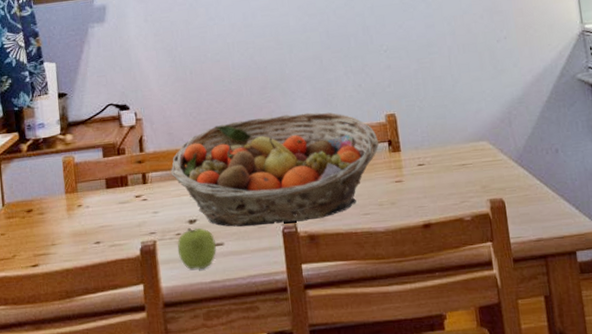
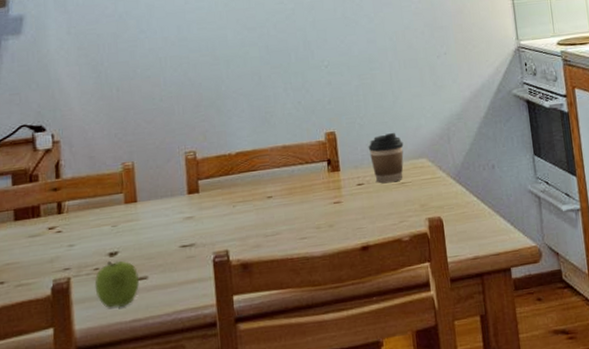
fruit basket: present [171,112,379,227] -> none [91,130,318,259]
coffee cup: none [428,115,464,164] -> present [368,132,404,183]

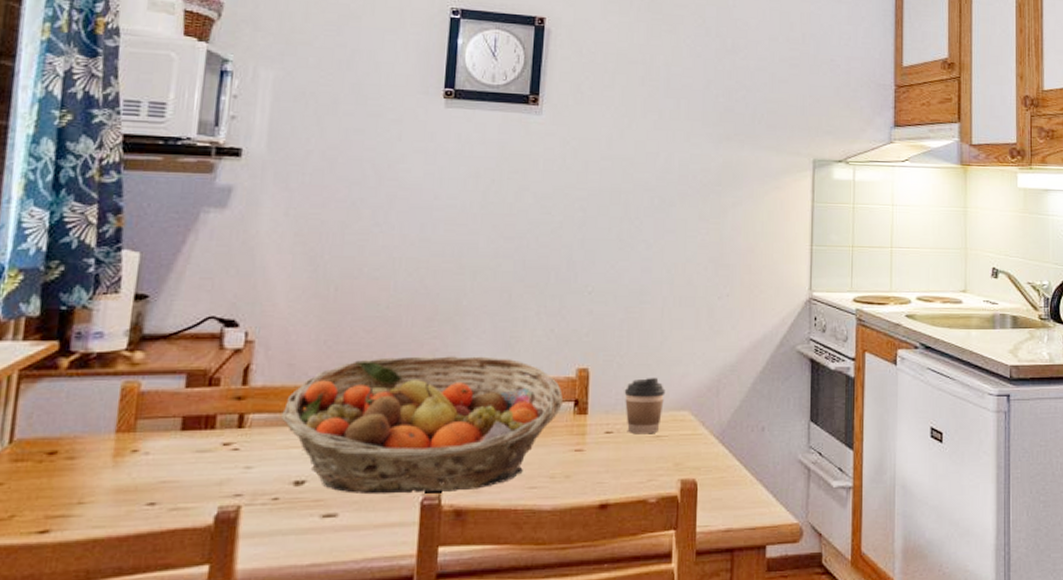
fruit basket: none [91,130,318,259] -> present [282,356,563,495]
fruit: present [95,261,140,308] -> none [270,491,328,548]

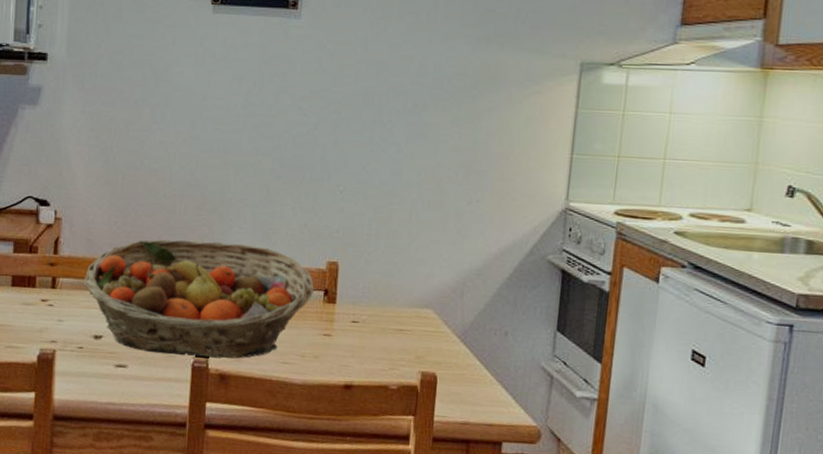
coffee cup: present [624,377,666,433] -> none [370,274,410,327]

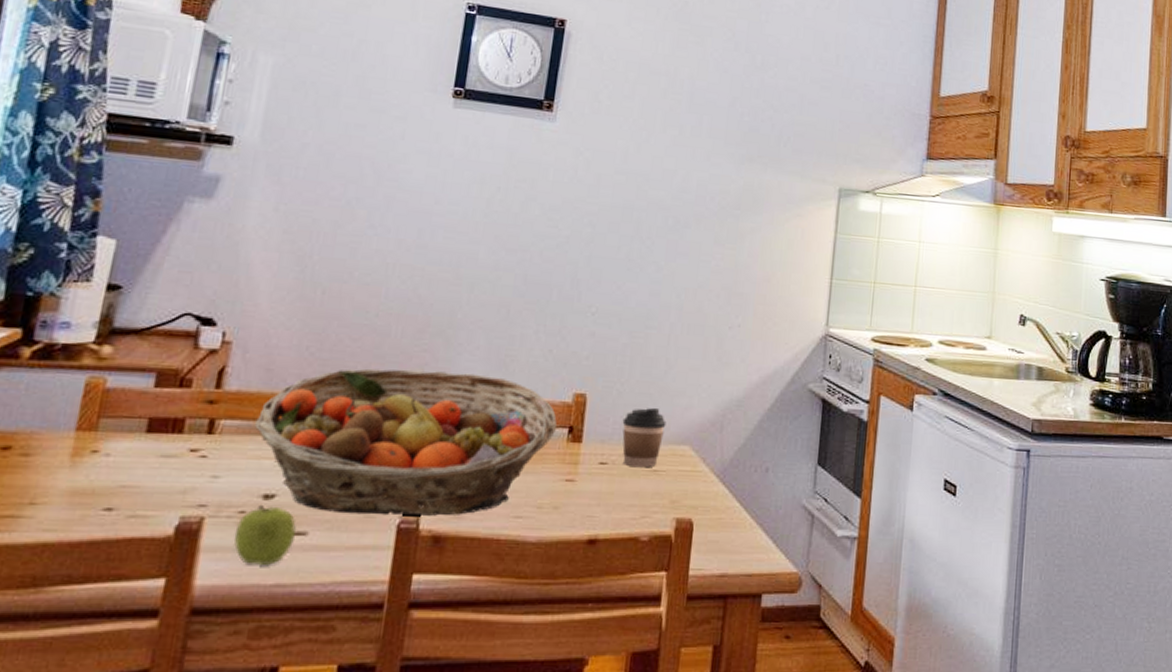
fruit: none [77,343,120,389] -> present [234,505,297,567]
coffee cup: none [370,274,410,327] -> present [622,407,667,467]

